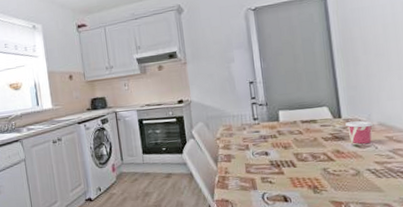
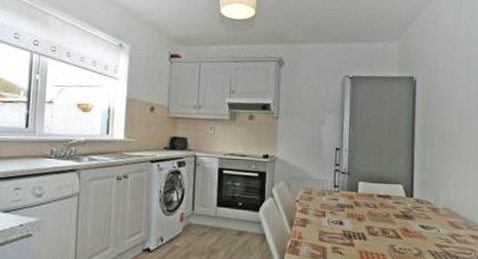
cup: present [345,120,373,144] -> none [416,202,439,225]

